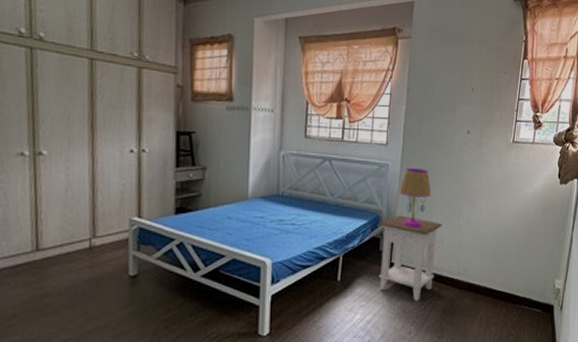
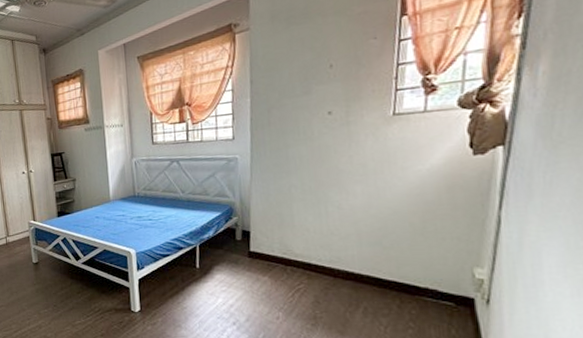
nightstand: present [378,215,443,301] -> none [232,205,306,288]
table lamp: present [399,167,431,229] -> none [251,158,289,218]

